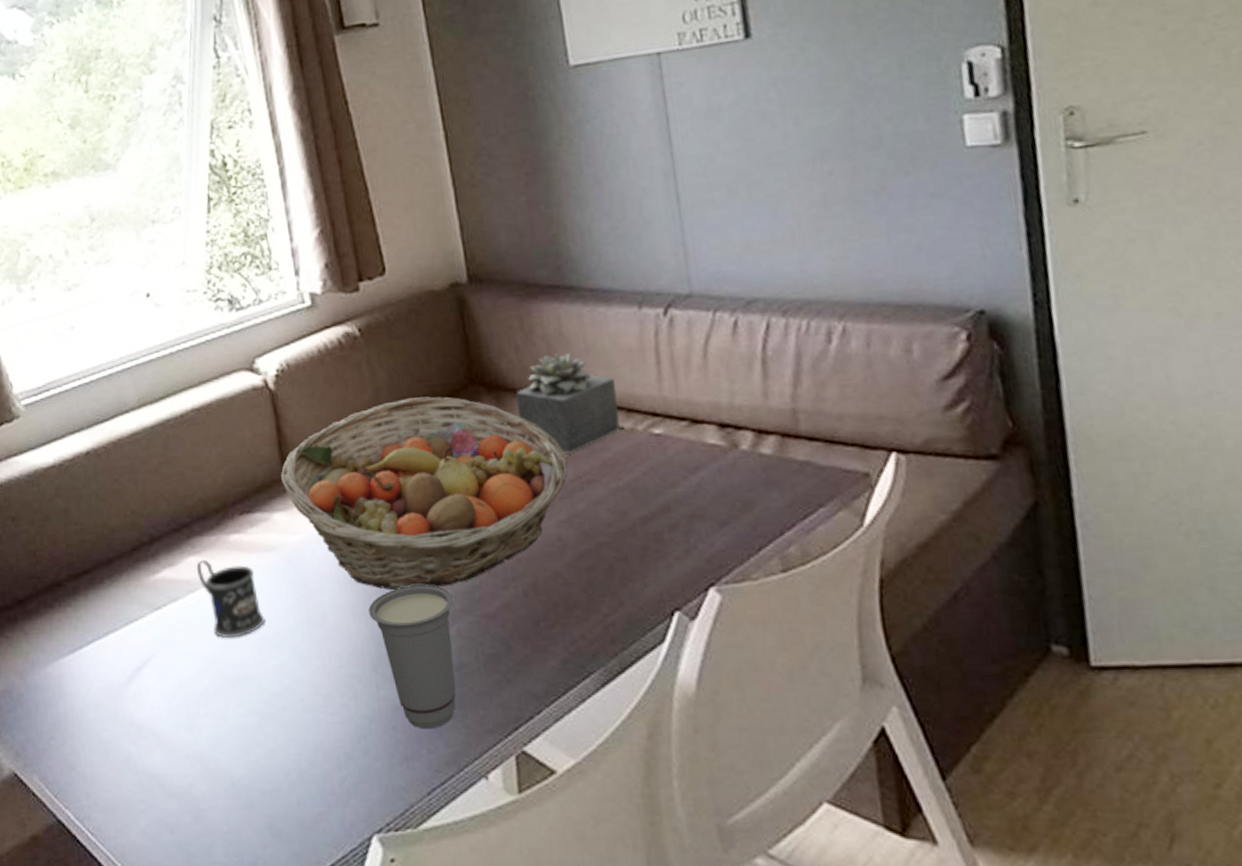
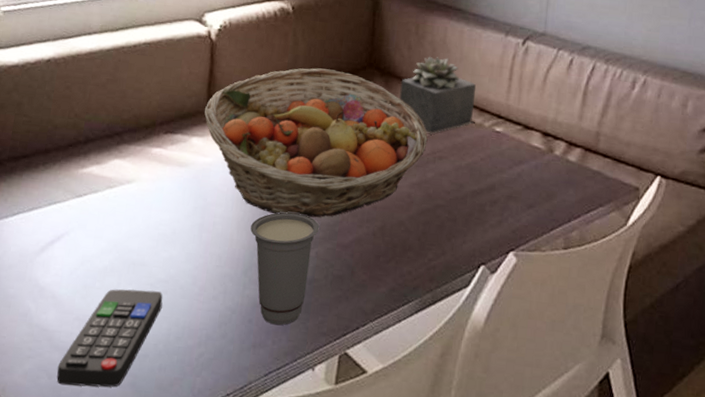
remote control: none [178,709,284,839] -> present [57,289,163,387]
mug: present [196,559,265,638] -> none [118,163,167,231]

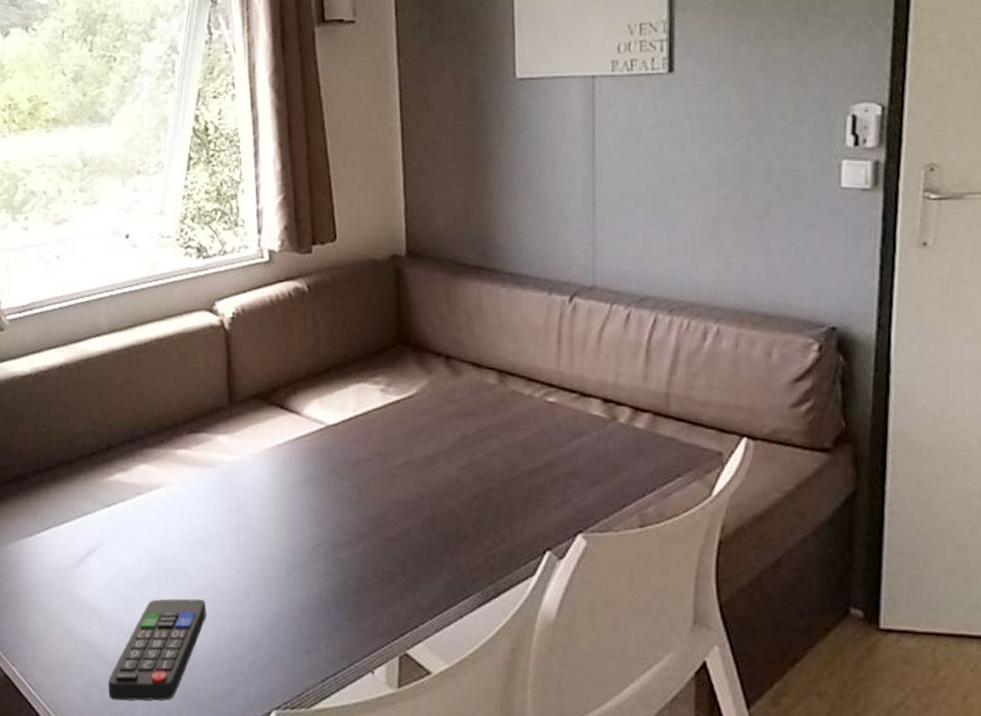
fruit basket: present [204,68,428,218] -> none [227,349,472,511]
cup: present [250,212,320,326] -> none [289,507,363,628]
succulent plant: present [399,57,476,134] -> none [435,325,521,410]

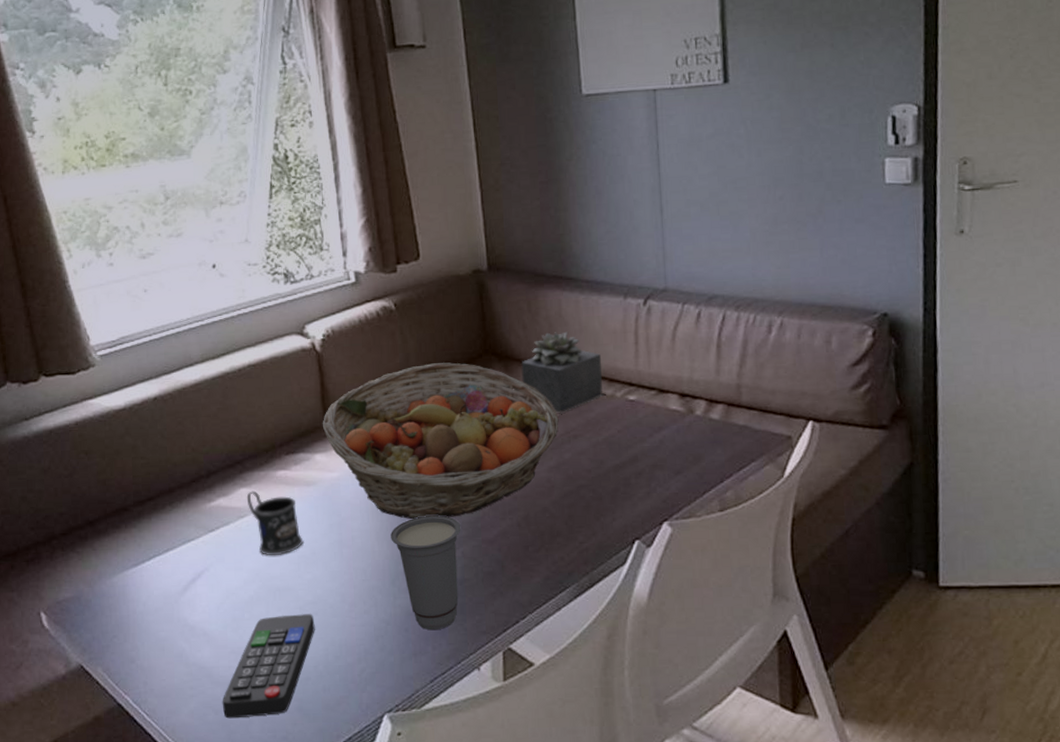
mug: none [145,468,200,537] -> present [246,490,304,556]
fruit basket: none [227,349,472,511] -> present [323,362,559,520]
cup: none [289,507,363,628] -> present [391,515,461,631]
succulent plant: none [435,325,521,410] -> present [521,331,604,413]

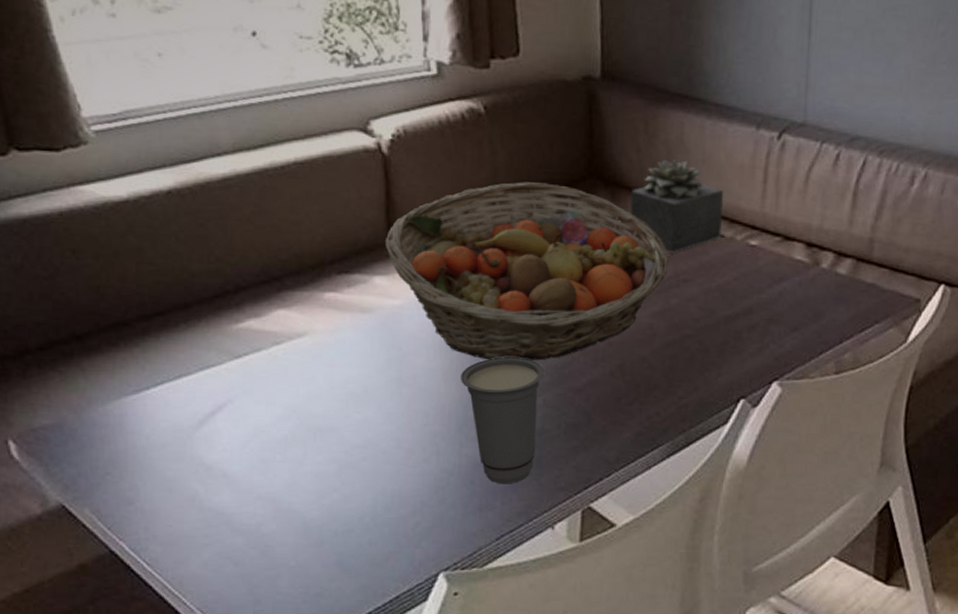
remote control: present [222,614,315,719] -> none [243,459,363,572]
mug: present [246,490,304,556] -> none [284,313,354,392]

